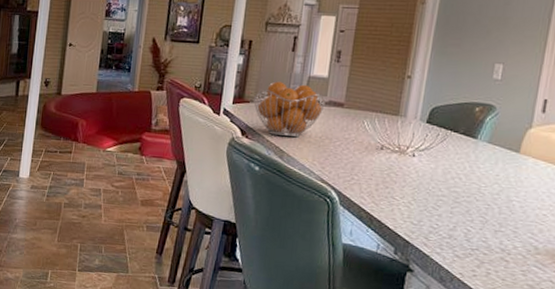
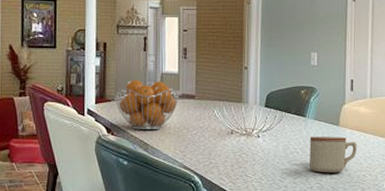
mug: none [473,162,541,208] -> present [309,136,357,173]

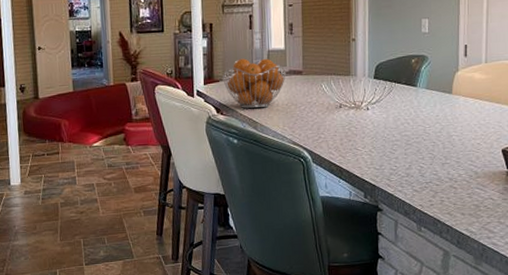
mug: present [309,136,357,173] -> none [421,104,471,143]

